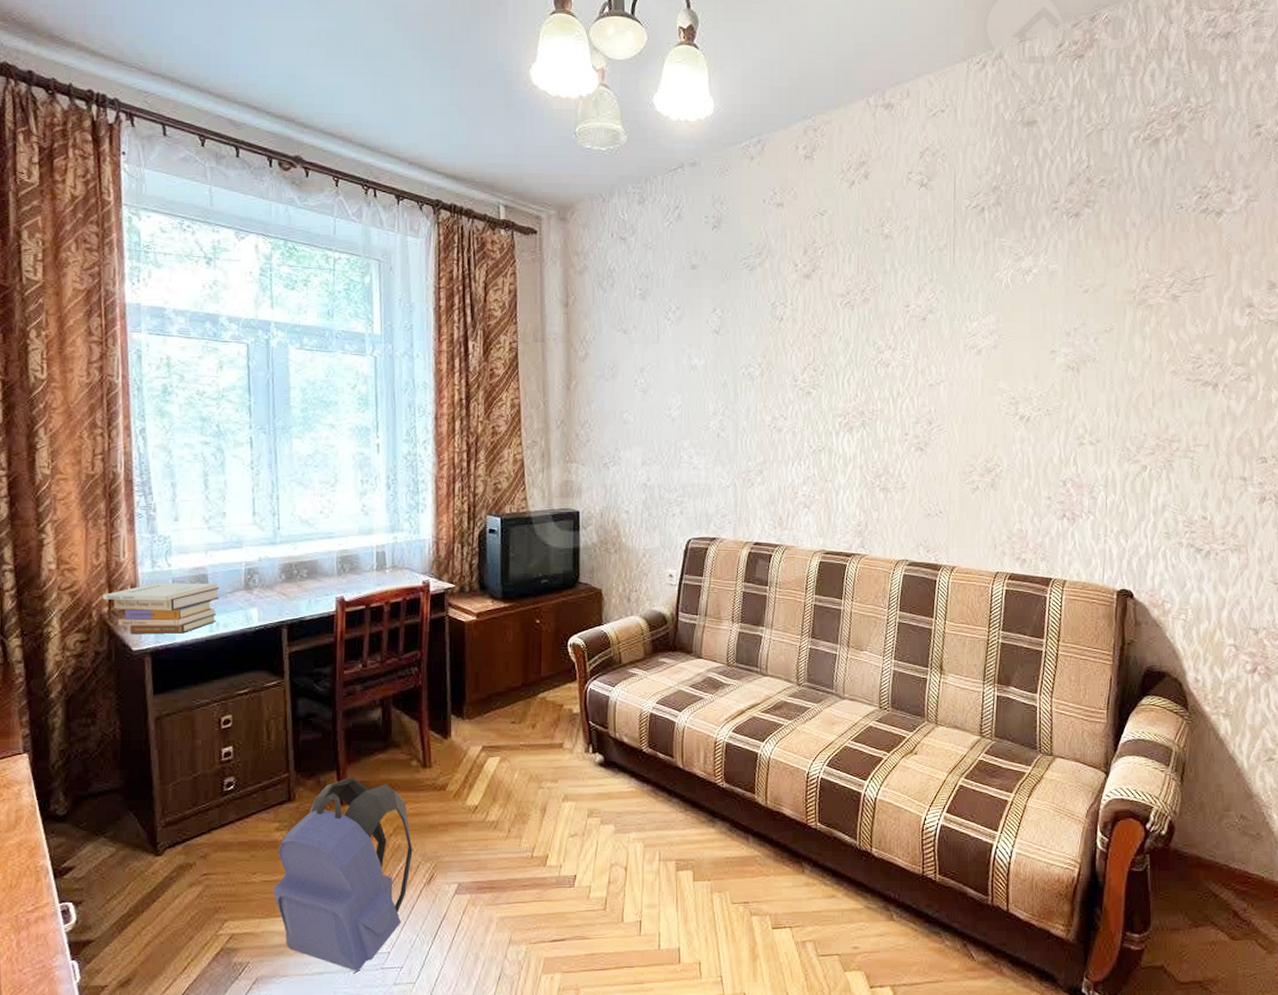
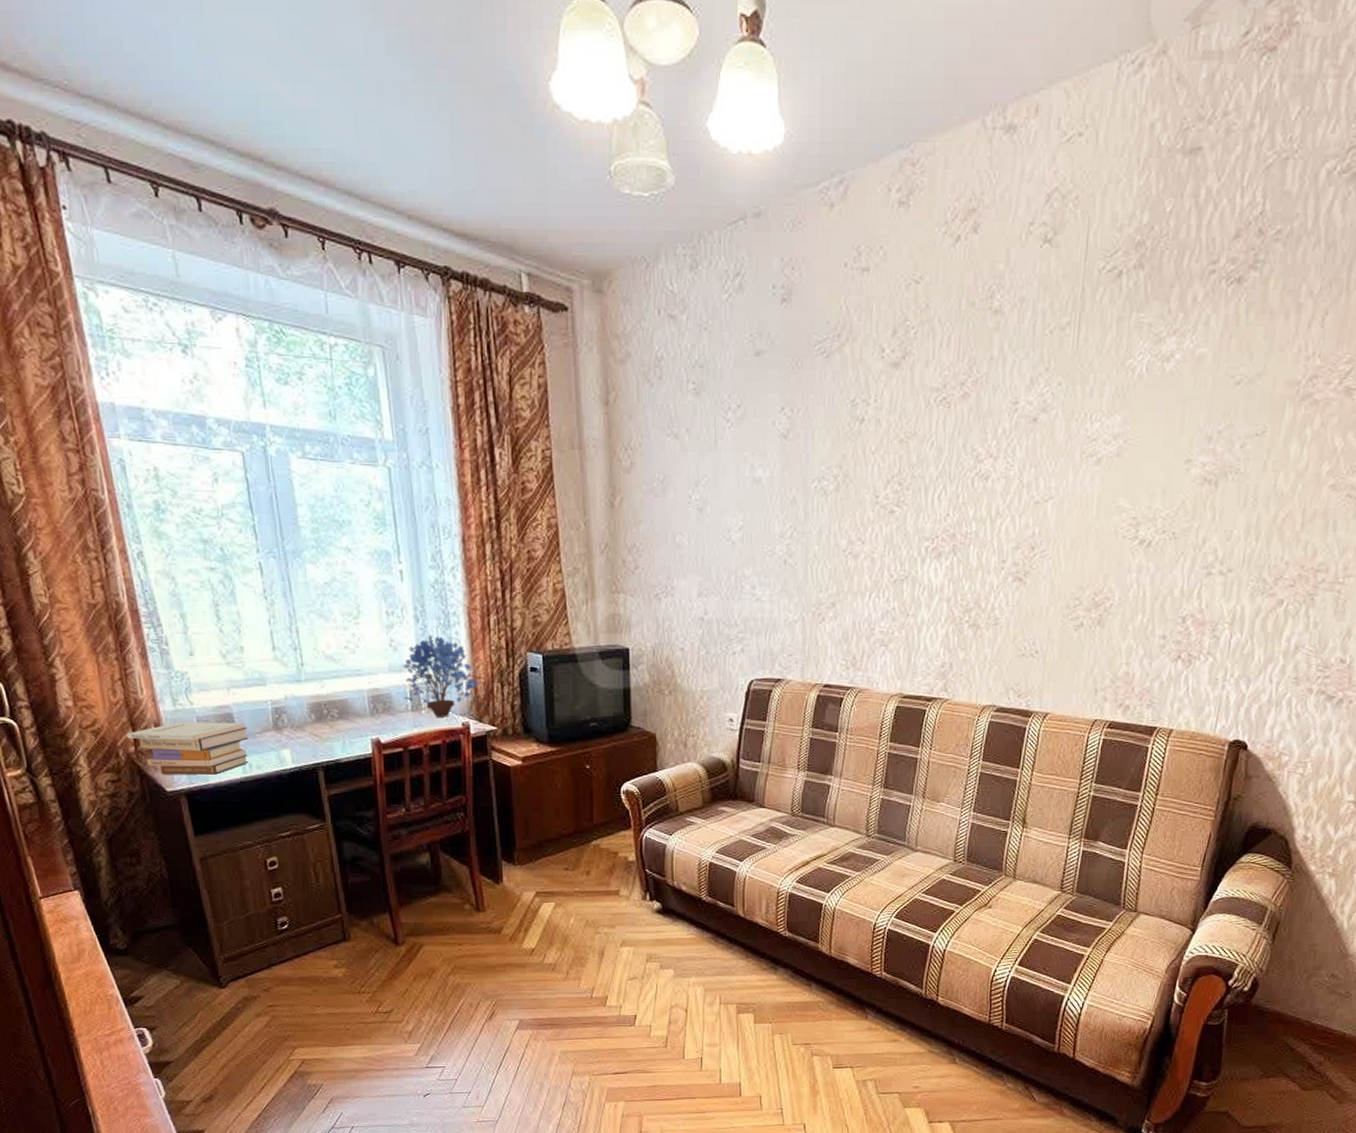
backpack: present [273,777,413,971] -> none [338,919,472,1095]
potted flower: none [370,500,441,576] -> present [403,635,479,717]

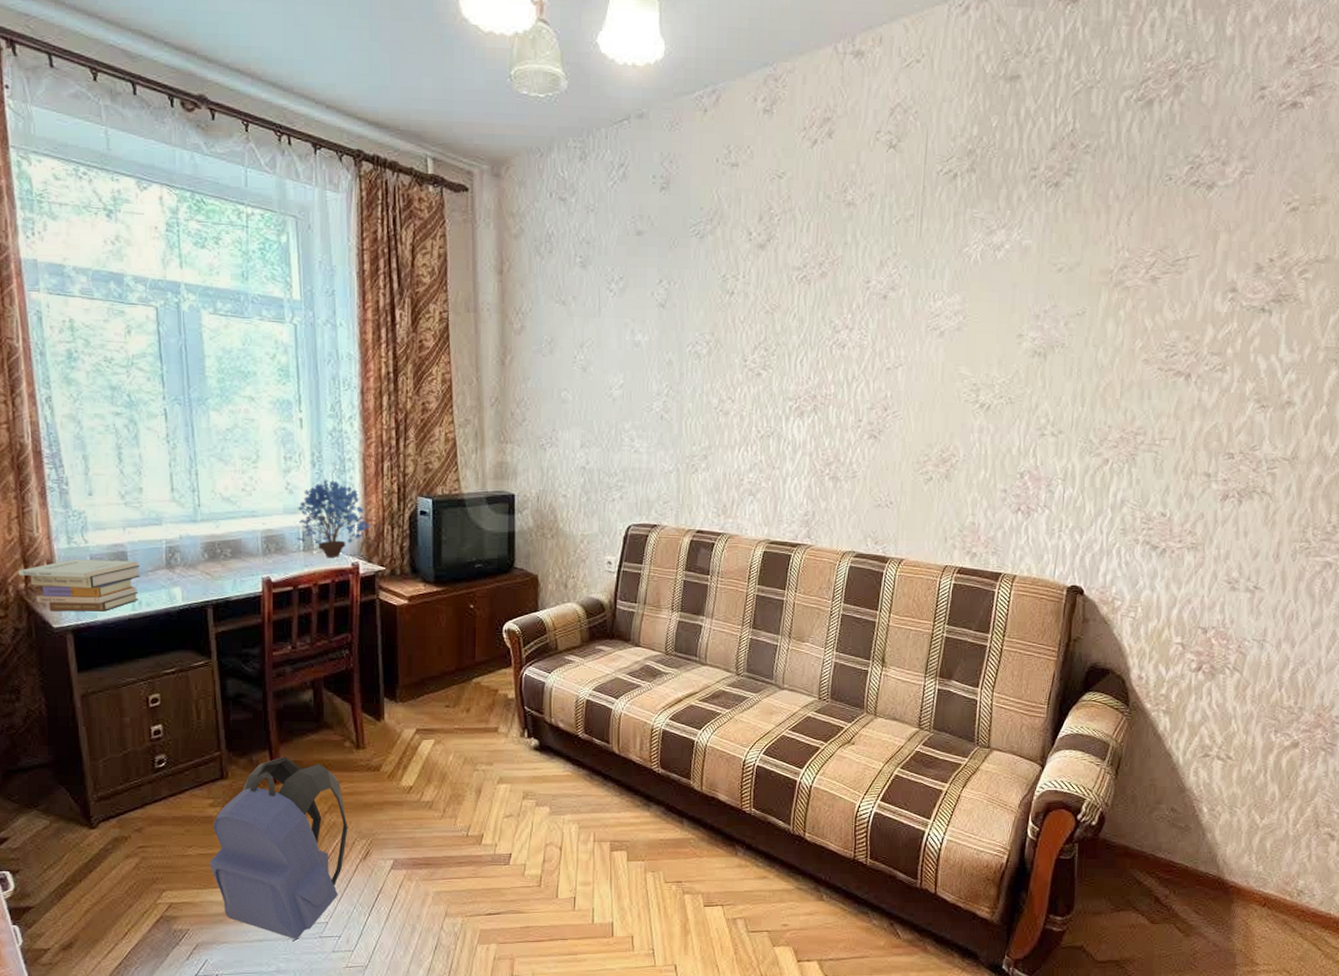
backpack: none [338,919,472,1095] -> present [210,756,348,939]

